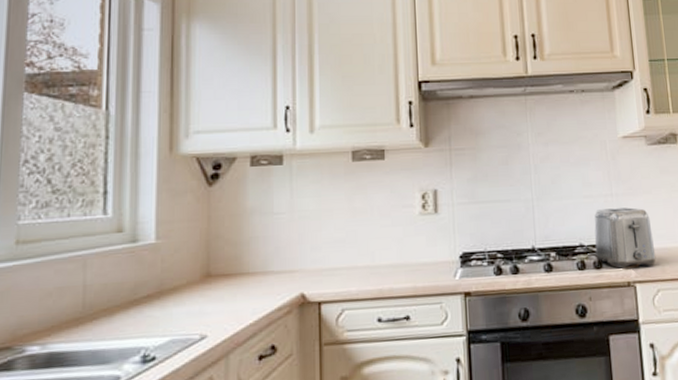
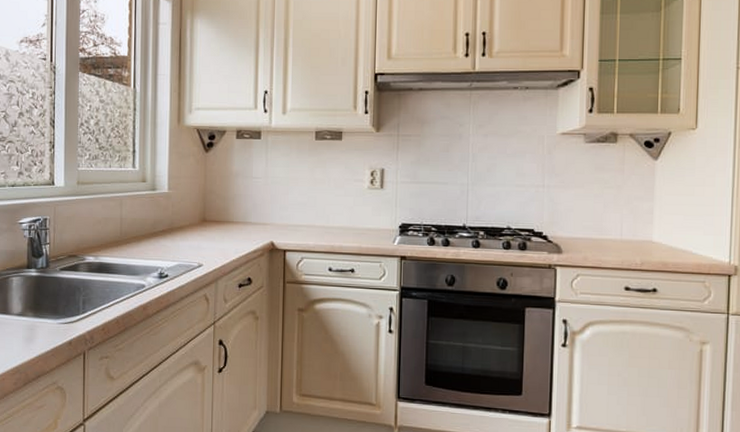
toaster: present [594,207,656,269] -> none [521,198,580,253]

